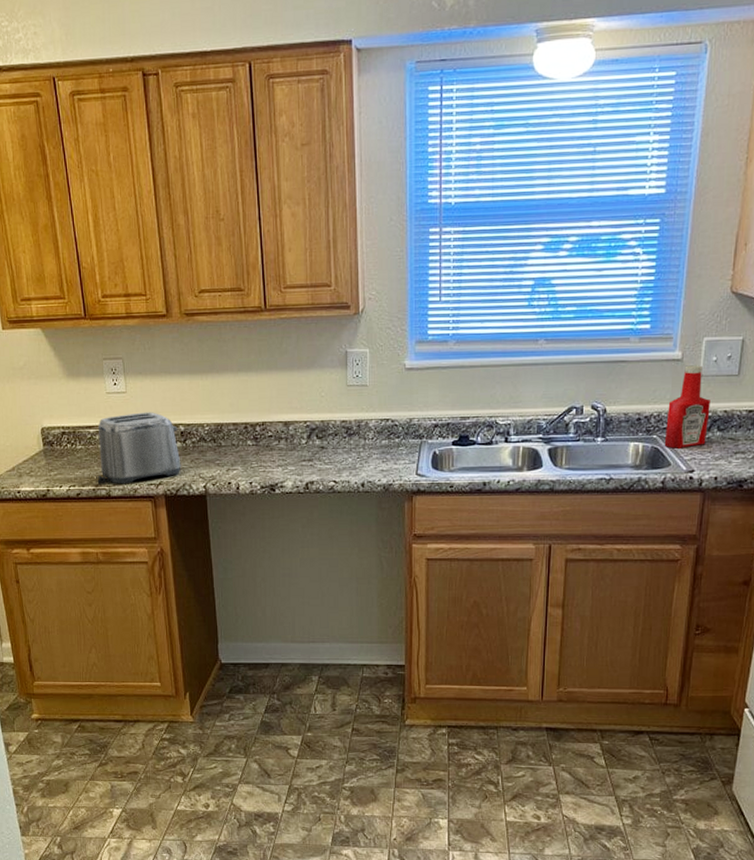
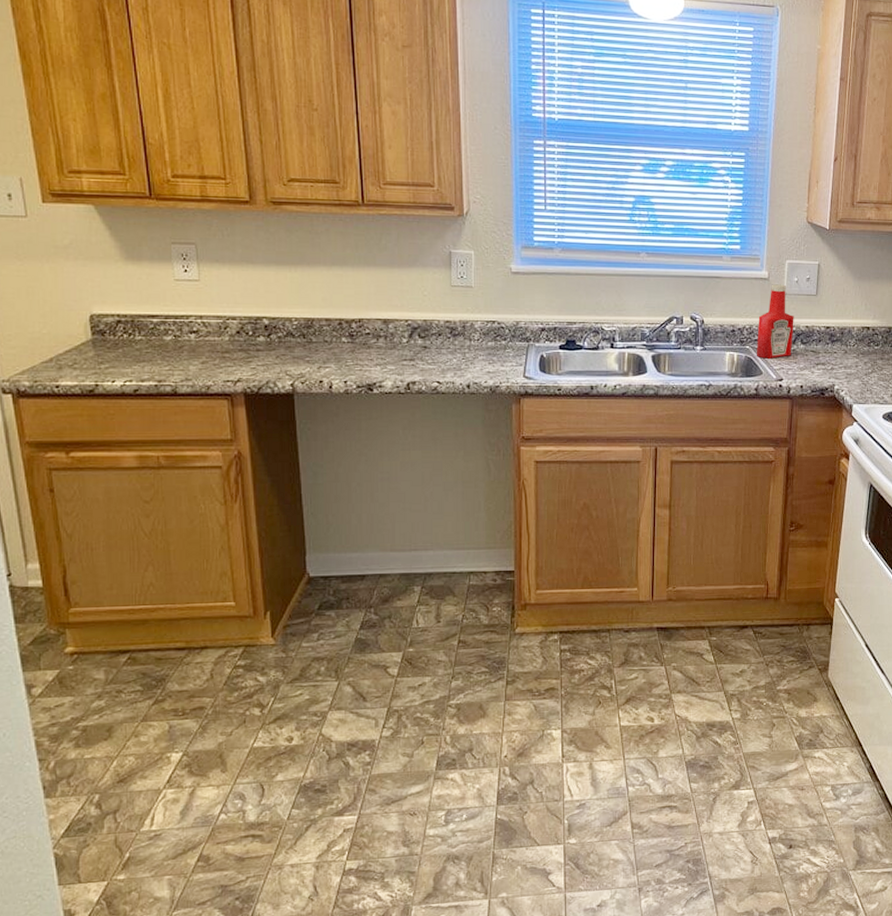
toaster: present [96,412,181,485] -> none [159,303,265,380]

